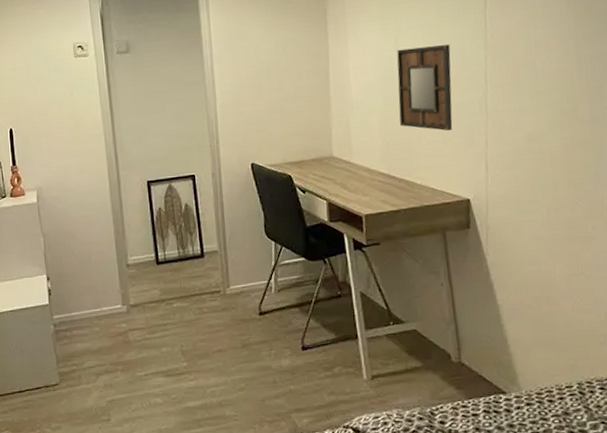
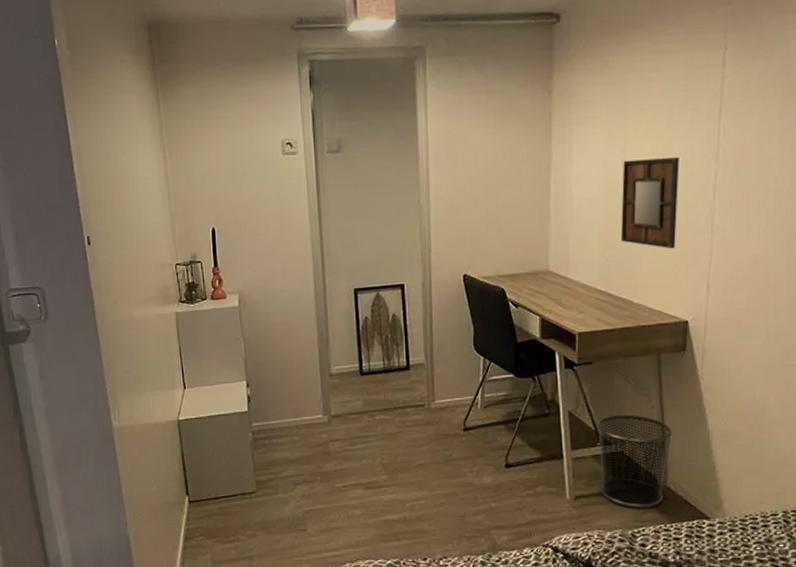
waste bin: none [388,292,462,386] -> present [597,414,672,509]

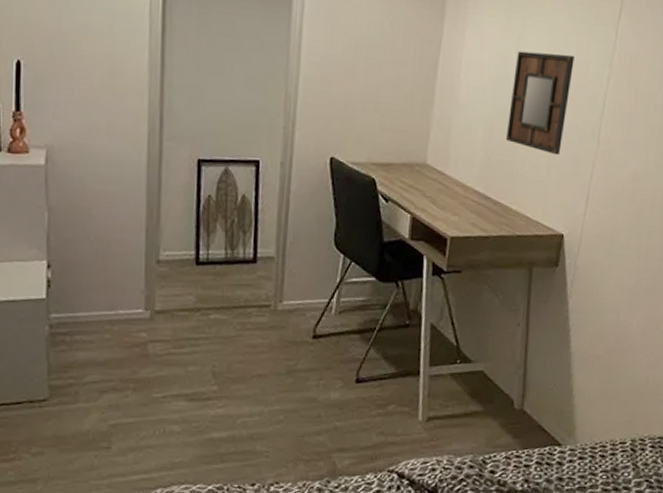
waste bin: present [597,414,672,509] -> none [455,330,535,433]

